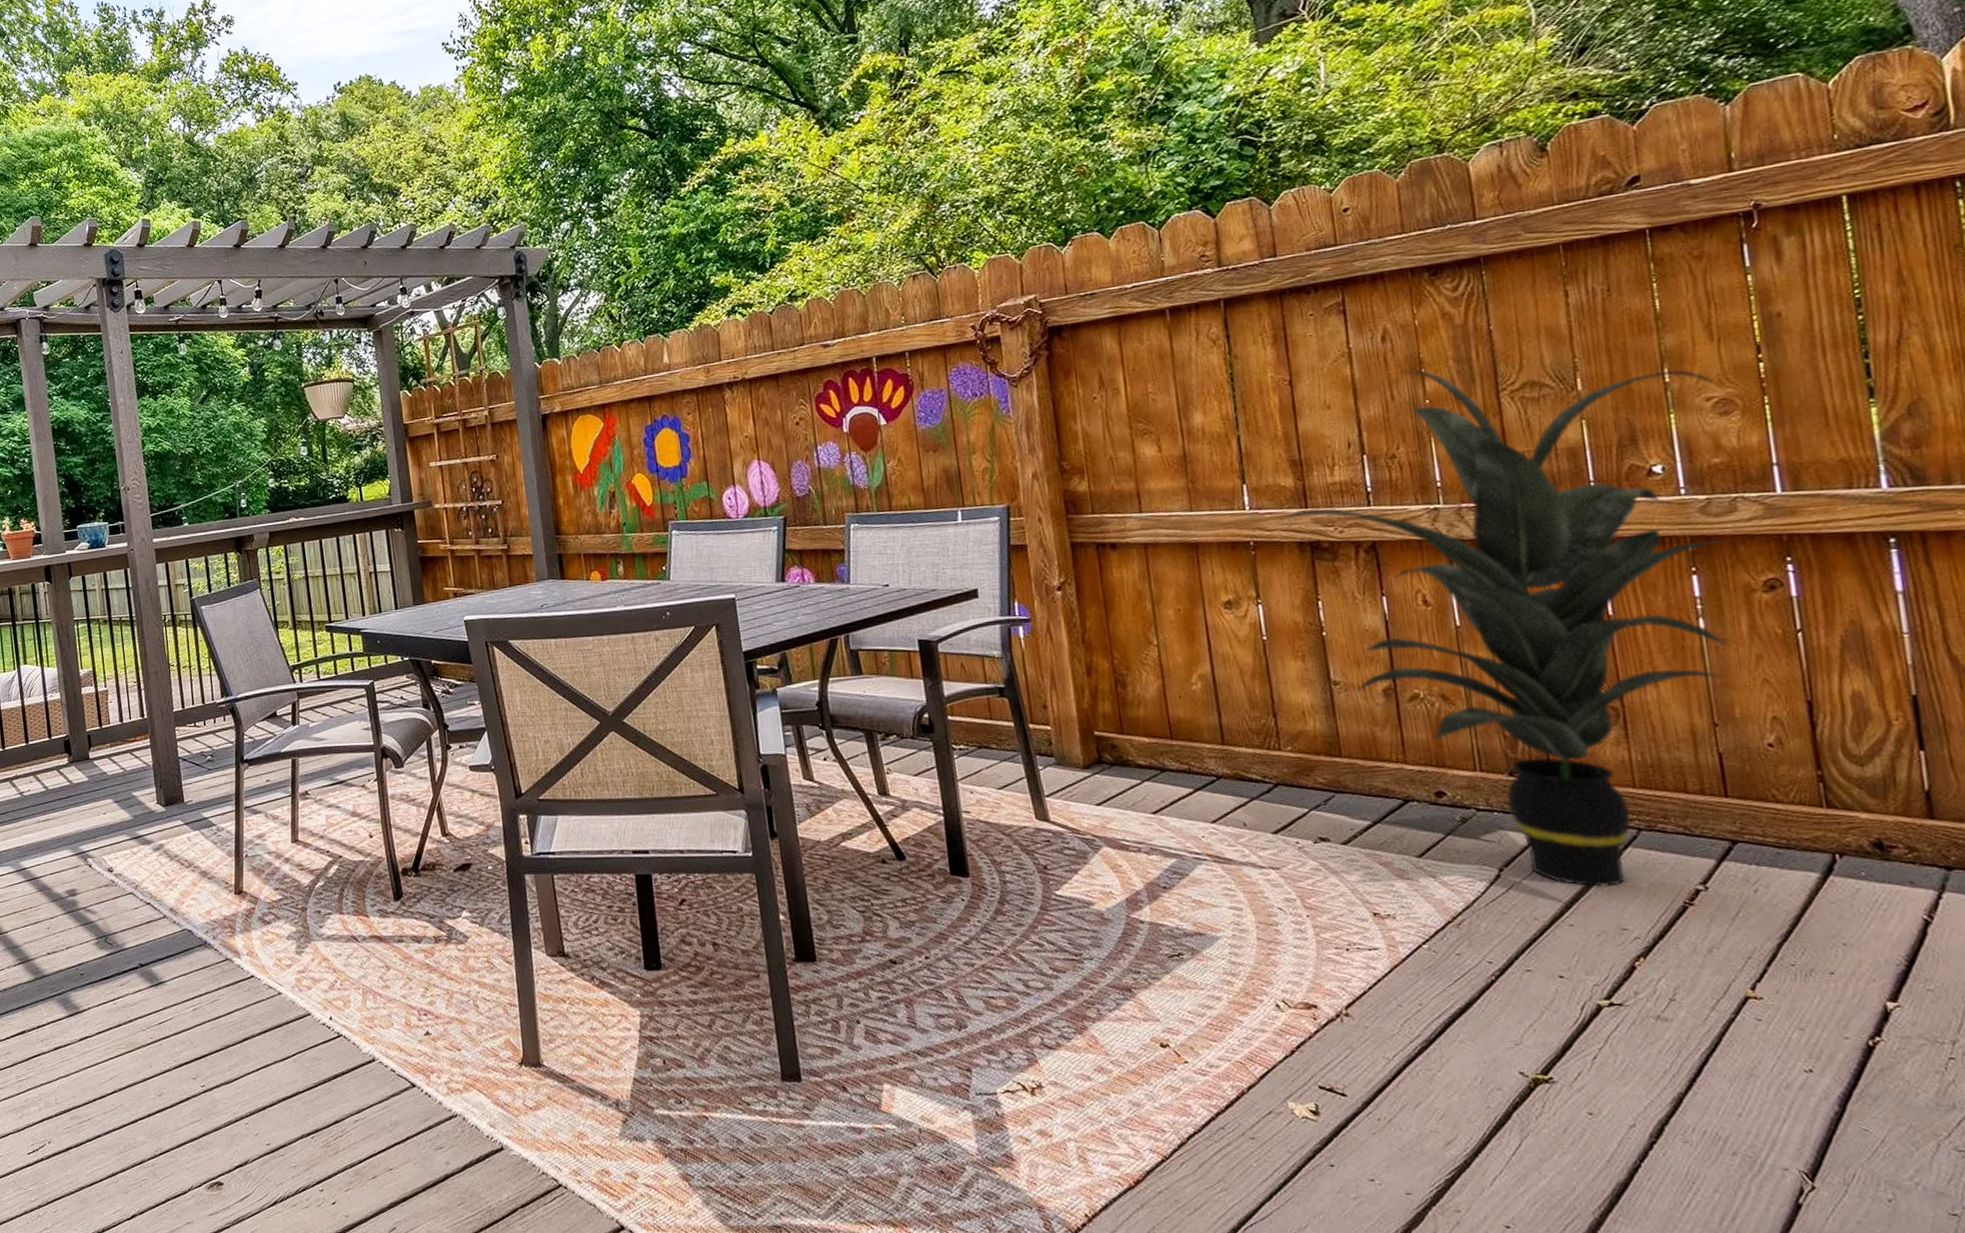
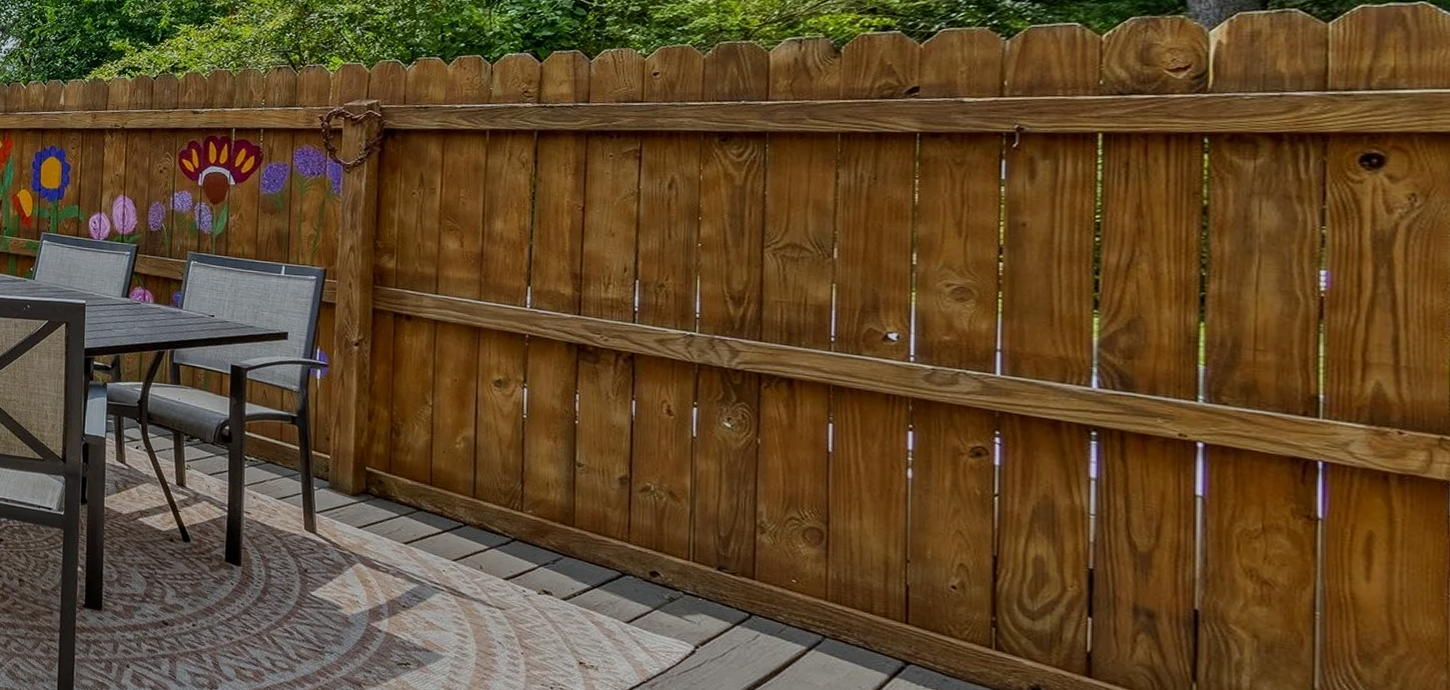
indoor plant: present [1280,369,1733,887] -> none [555,215,956,681]

